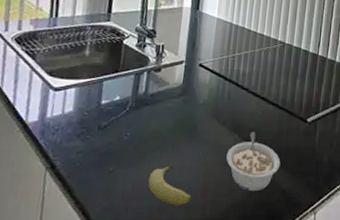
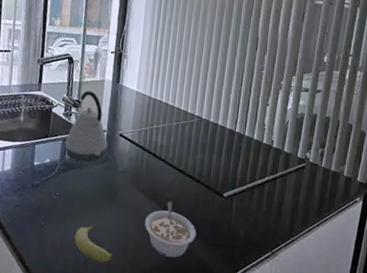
kettle: none [137,19,186,97] -> present [64,90,108,162]

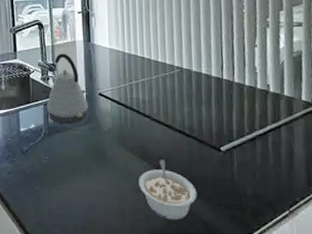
fruit: present [74,224,113,263] -> none [69,187,111,227]

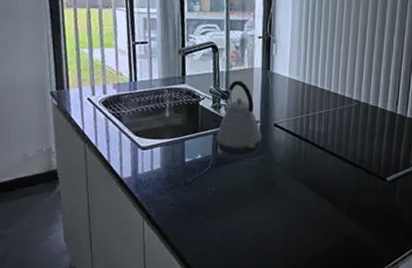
legume: present [139,159,197,221] -> none [306,189,360,245]

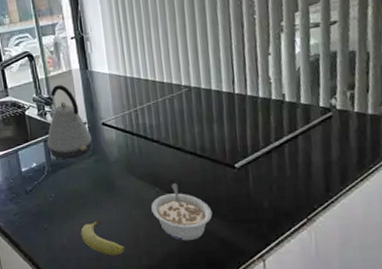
fruit: none [234,217,275,254] -> present [80,219,125,256]
legume: none [306,189,360,245] -> present [151,183,213,241]

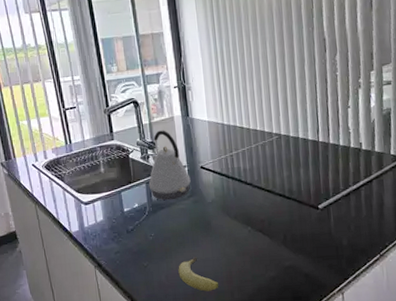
legume: present [151,183,213,241] -> none [244,223,298,277]

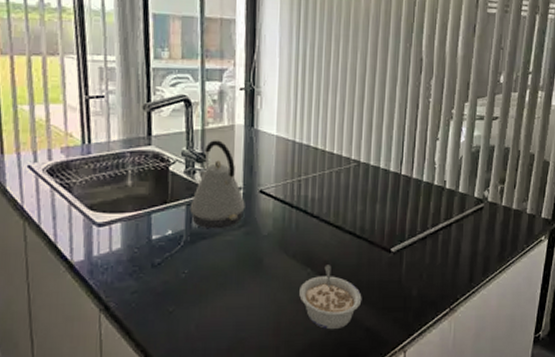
fruit: present [178,257,219,291] -> none [213,302,263,346]
legume: none [244,223,298,277] -> present [299,265,362,330]

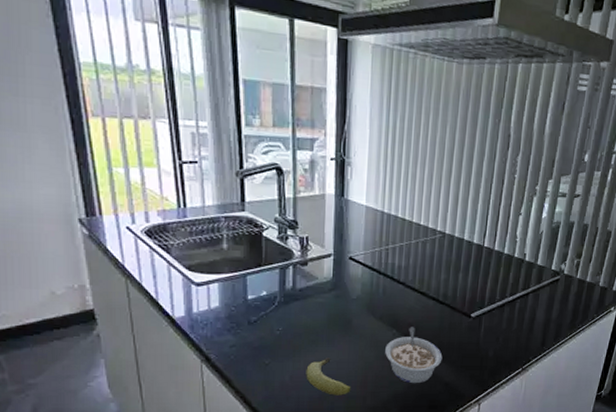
kettle: present [189,140,245,229] -> none [283,208,336,292]
fruit: none [213,302,263,346] -> present [306,358,351,396]

